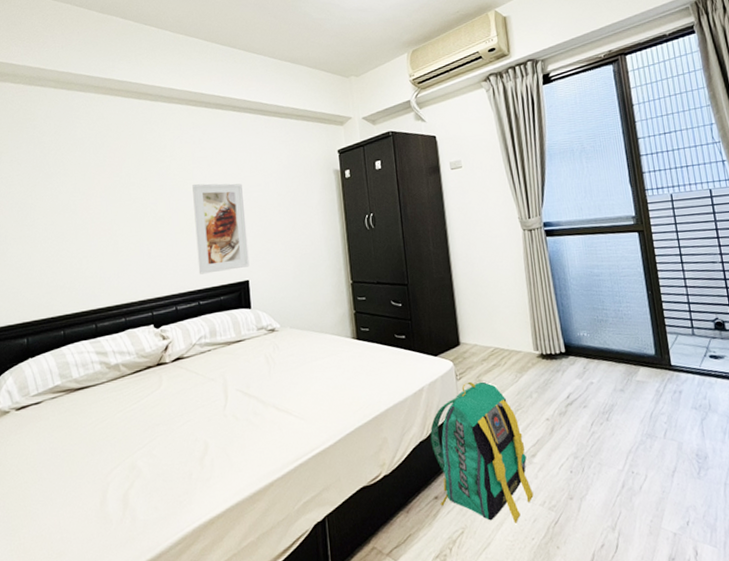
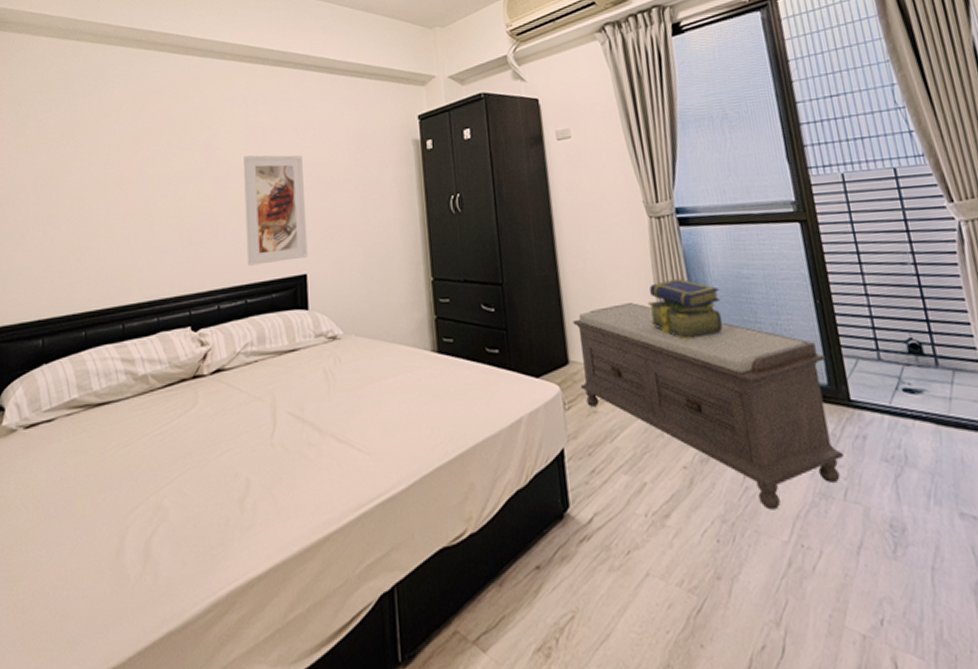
backpack: present [430,381,534,524] -> none [530,412,668,609]
bench: none [463,297,665,448] -> present [572,303,844,510]
stack of books: none [521,277,578,325] -> present [647,278,723,340]

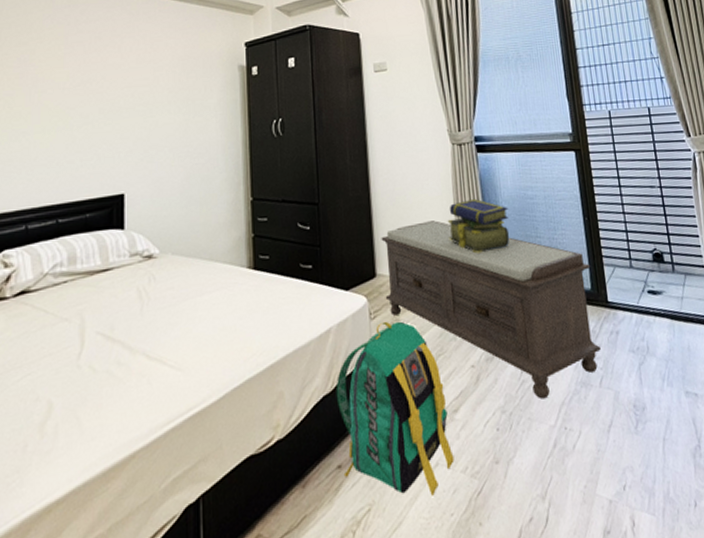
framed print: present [244,155,308,266] -> none [60,73,127,185]
backpack: none [530,412,668,609] -> present [336,321,454,496]

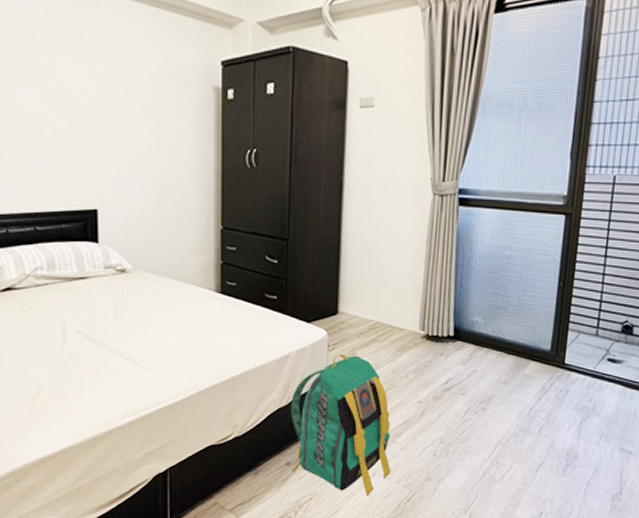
bench: present [381,220,601,399] -> none [344,268,555,437]
stack of books: present [447,198,510,254] -> none [415,251,482,304]

